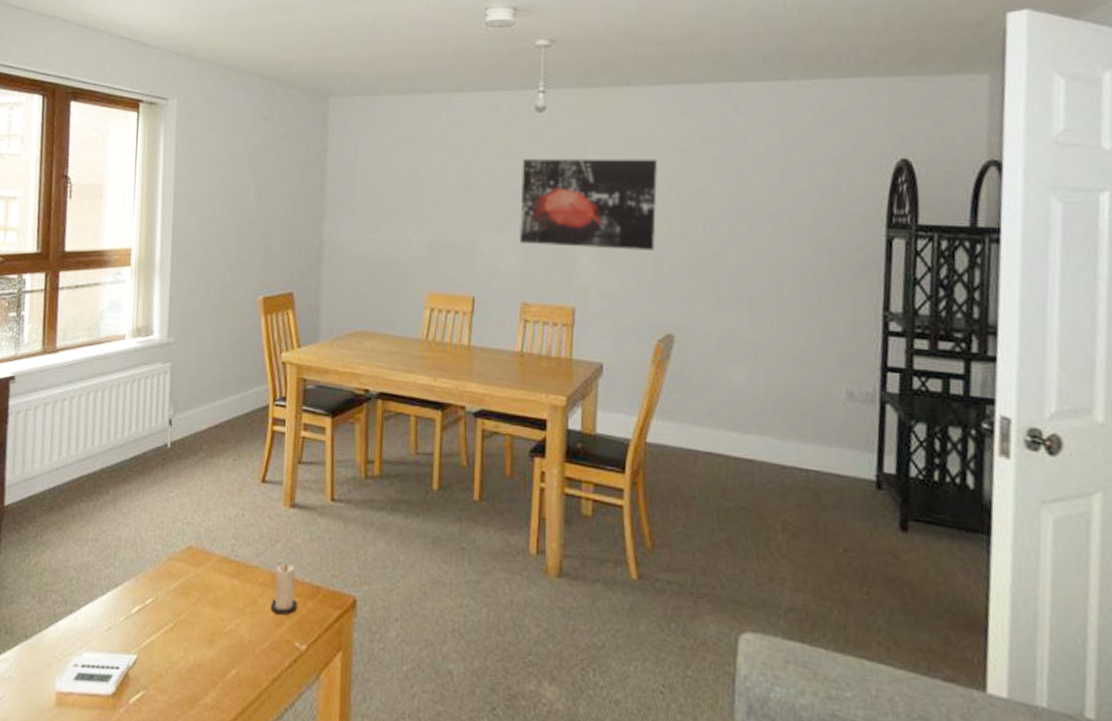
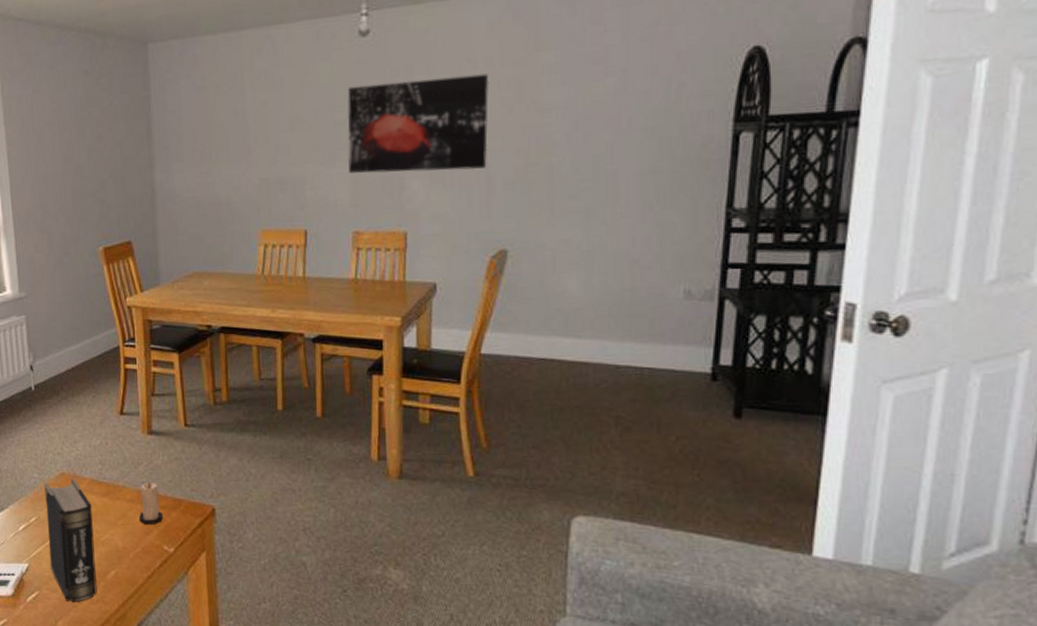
book: none [162,552,218,708] -> present [44,477,97,603]

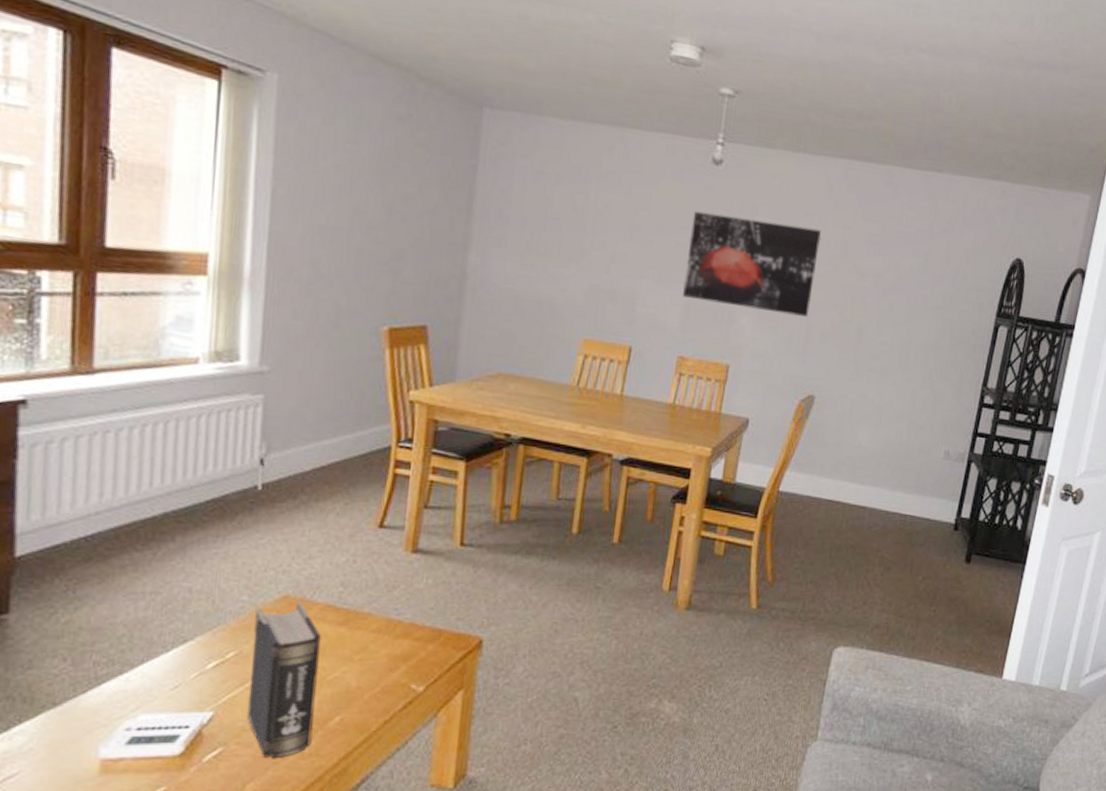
candle: present [138,482,163,525] -> none [383,609,416,659]

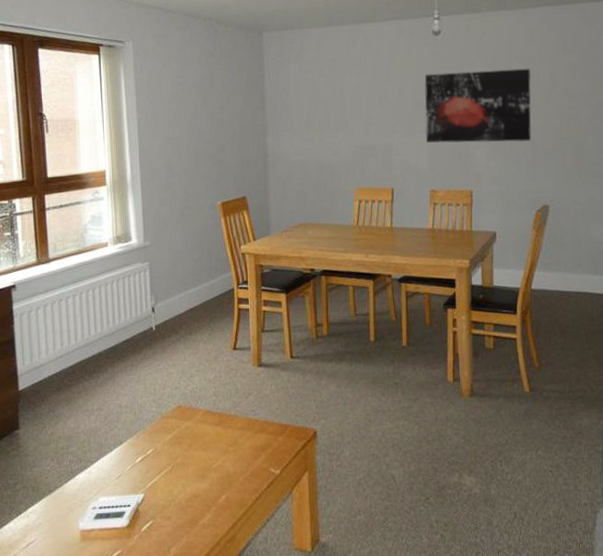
book: present [246,602,321,759] -> none [162,409,209,529]

